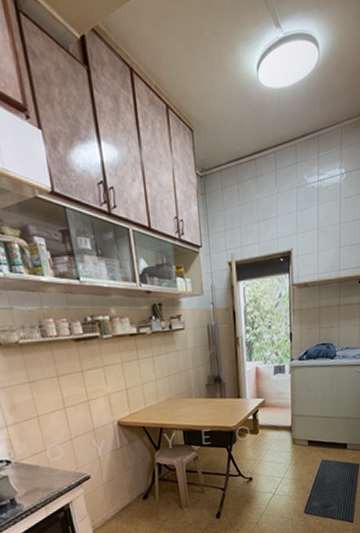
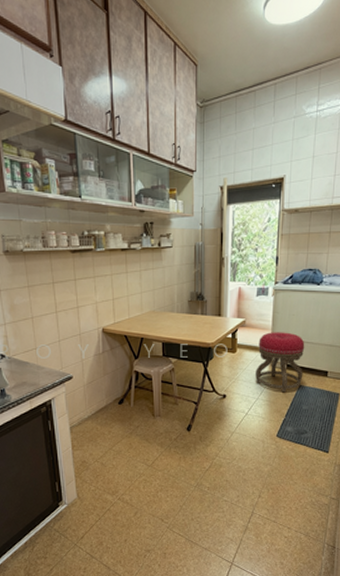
stool: none [279,408,325,469] -> present [256,332,305,393]

